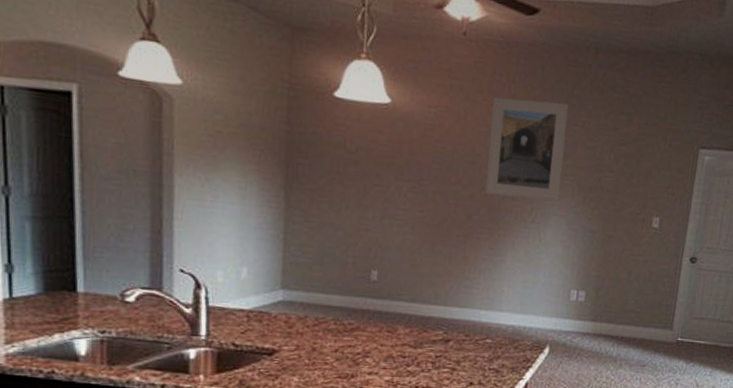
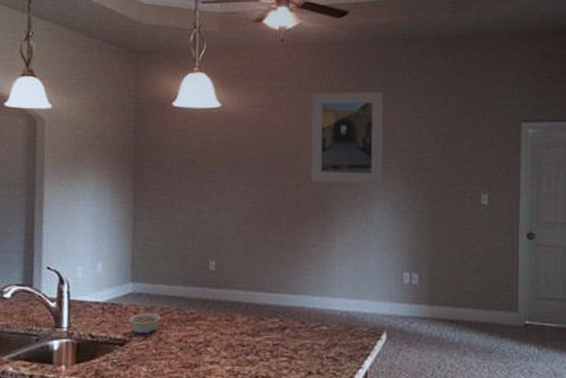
legume: none [271,322,316,344] -> present [123,313,161,335]

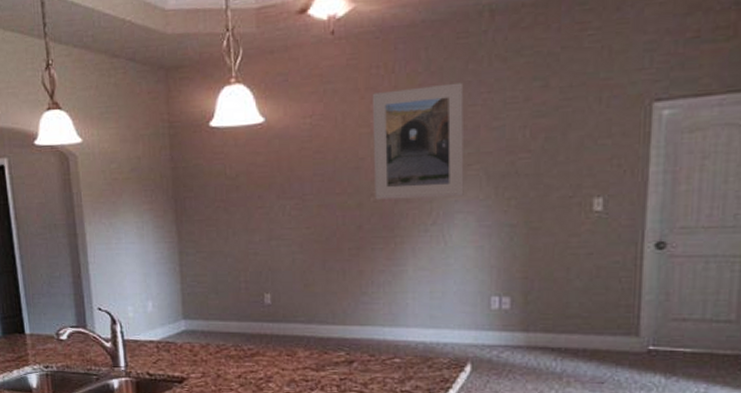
legume: present [123,313,161,335] -> none [179,350,218,372]

